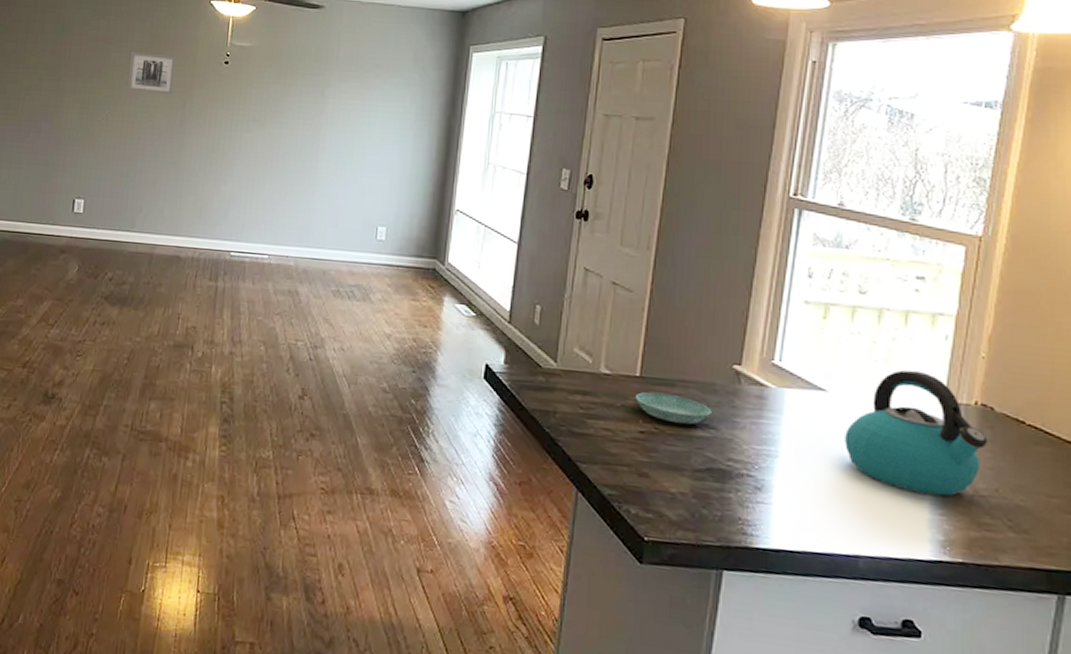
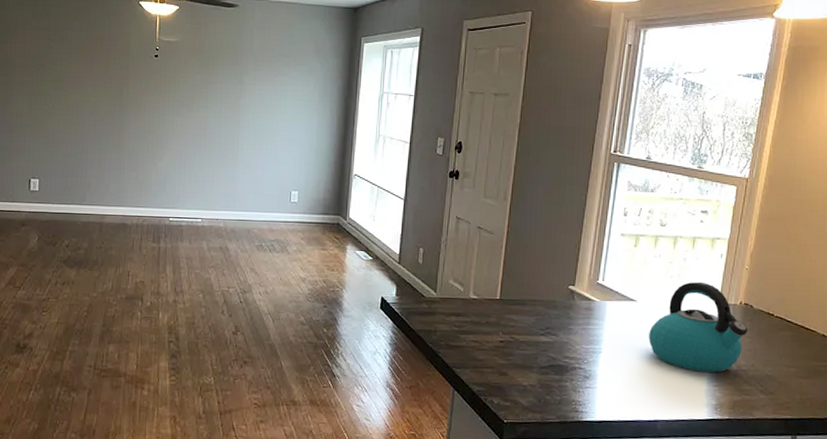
wall art: present [128,52,176,96] -> none [70,49,112,86]
saucer: present [634,391,712,425] -> none [496,310,553,334]

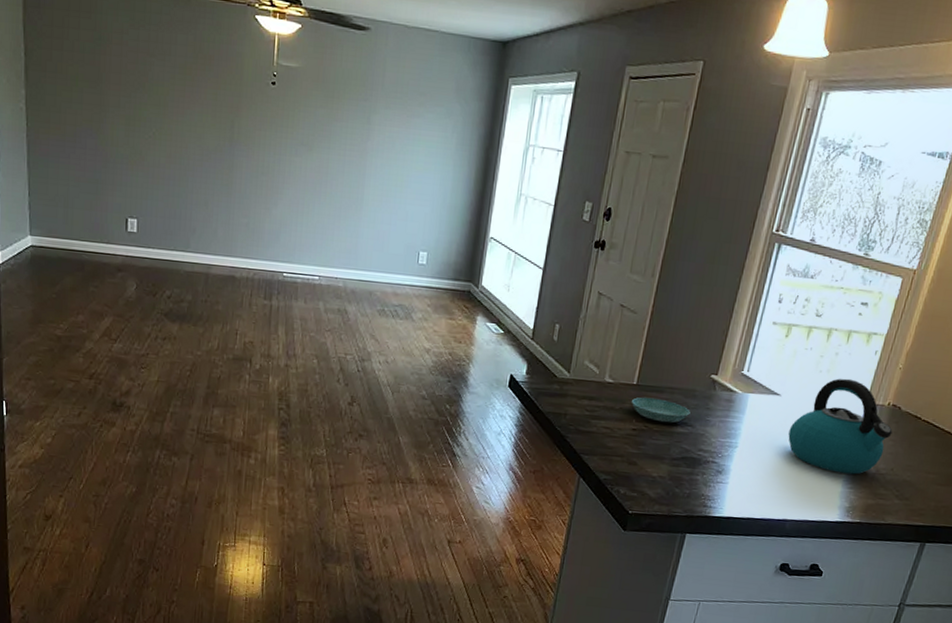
saucer: none [496,310,553,334] -> present [631,397,691,423]

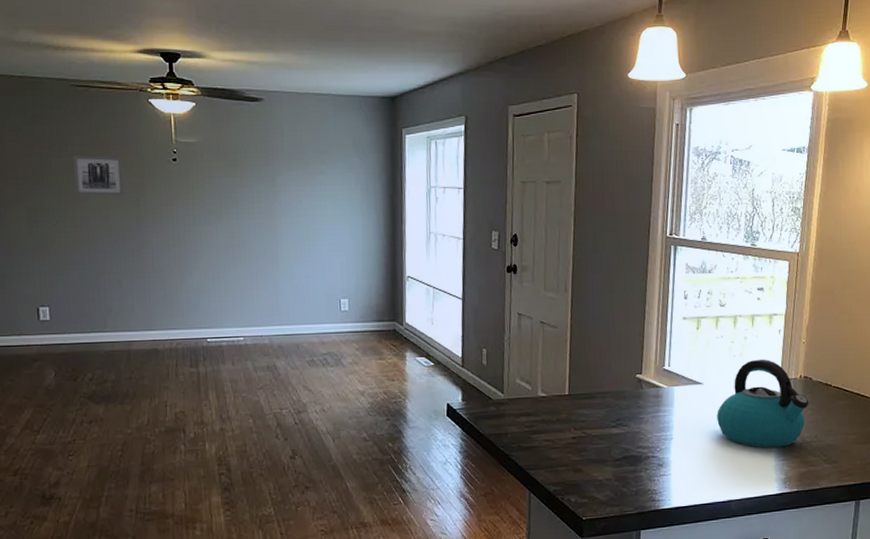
wall art: none [174,67,222,116] -> present [72,155,124,197]
saucer: present [631,397,691,423] -> none [566,404,623,427]

